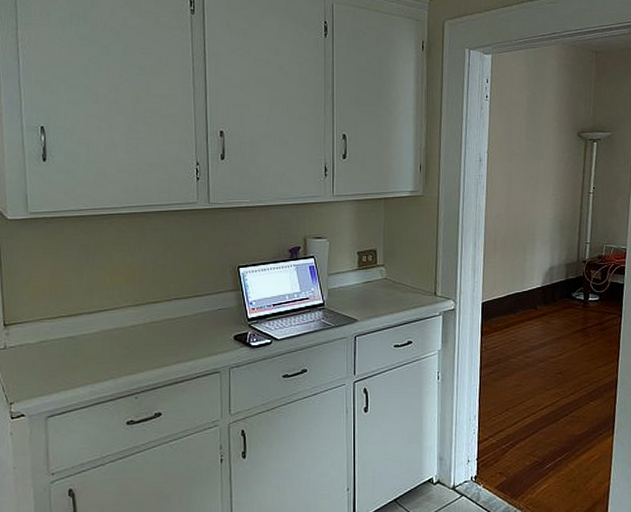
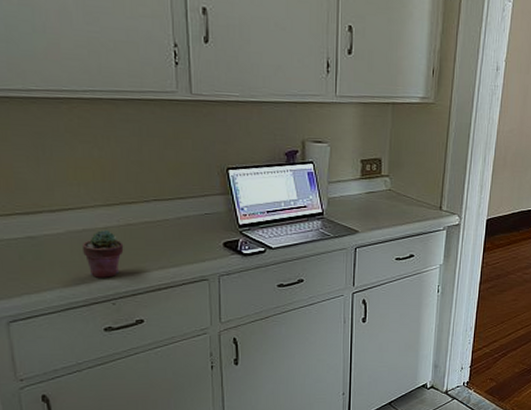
potted succulent: none [113,328,148,373] -> present [83,230,124,278]

